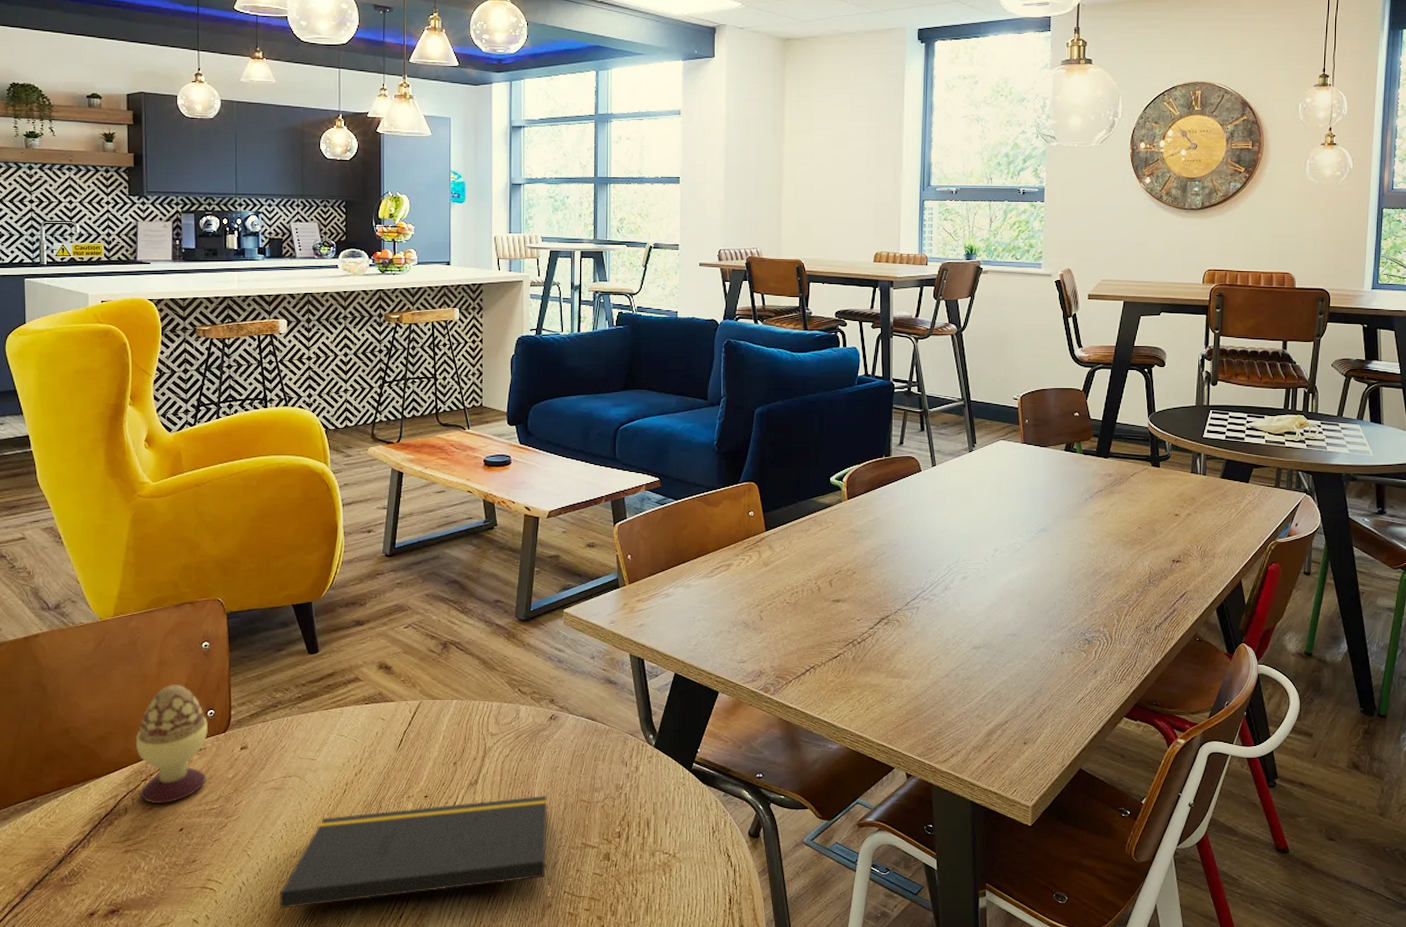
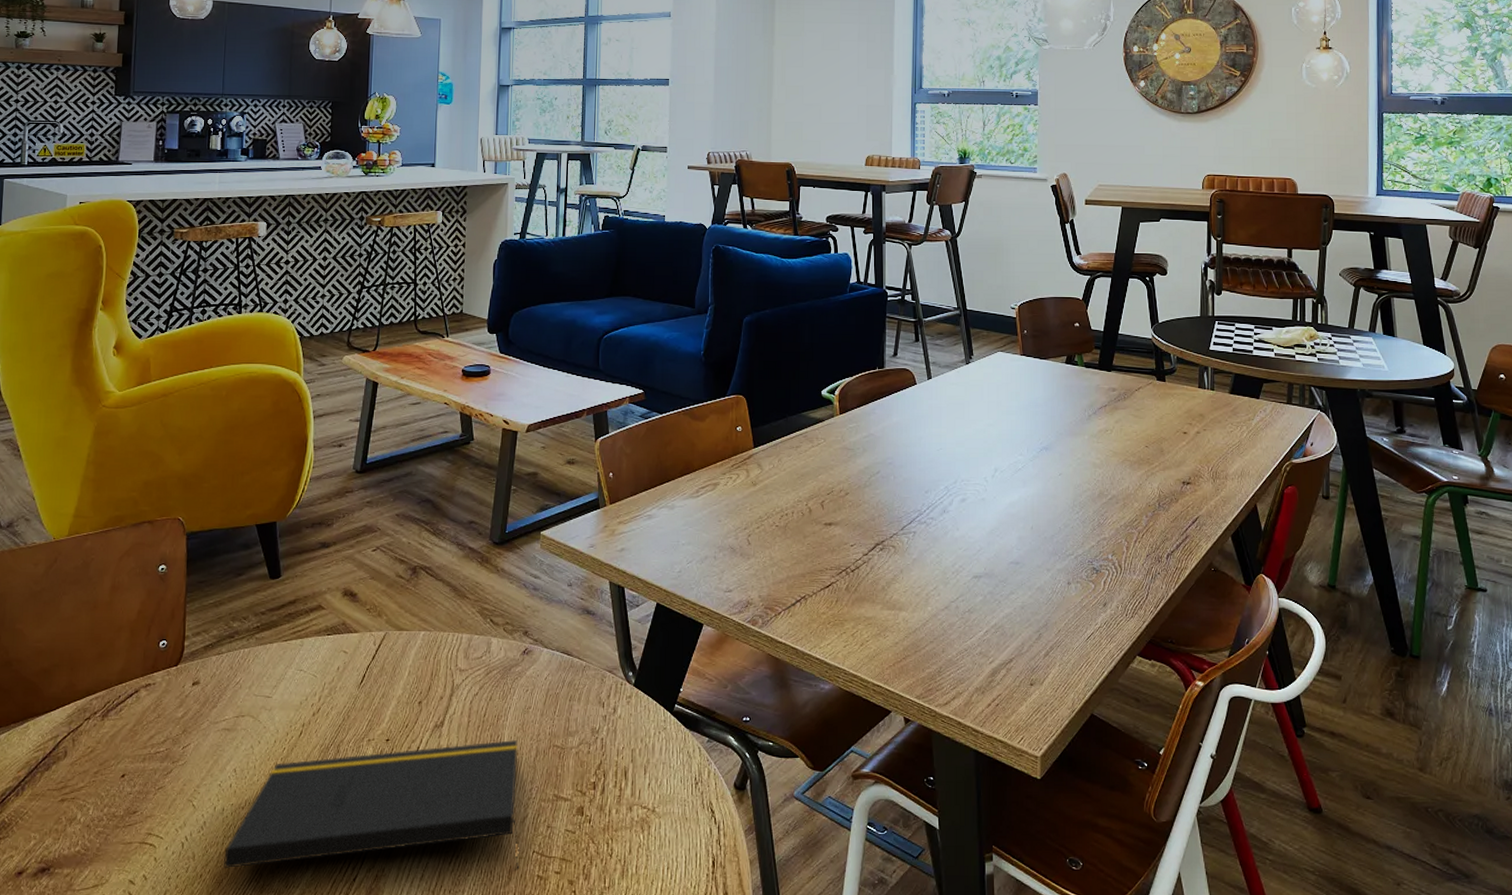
decorative egg: present [135,685,208,803] -> none [80,612,159,745]

